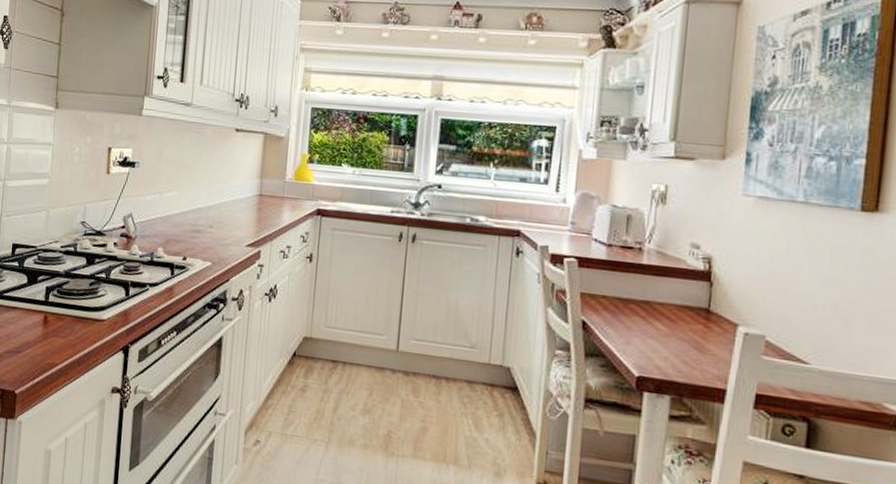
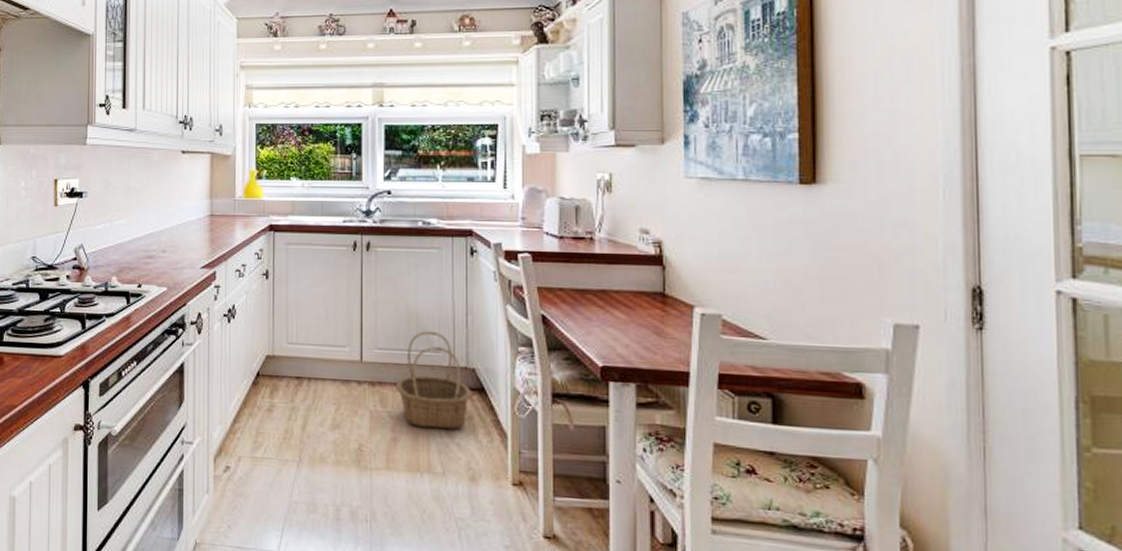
basket: none [429,326,505,425] -> present [395,331,472,429]

